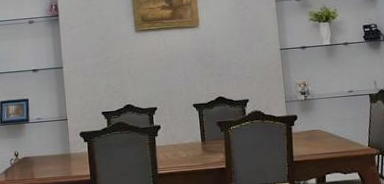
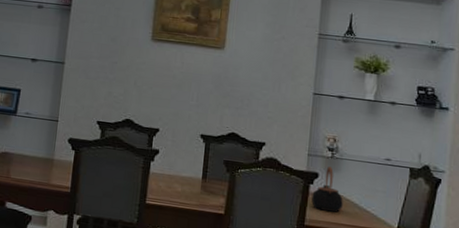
teapot: none [295,108,322,146] -> present [311,166,343,212]

